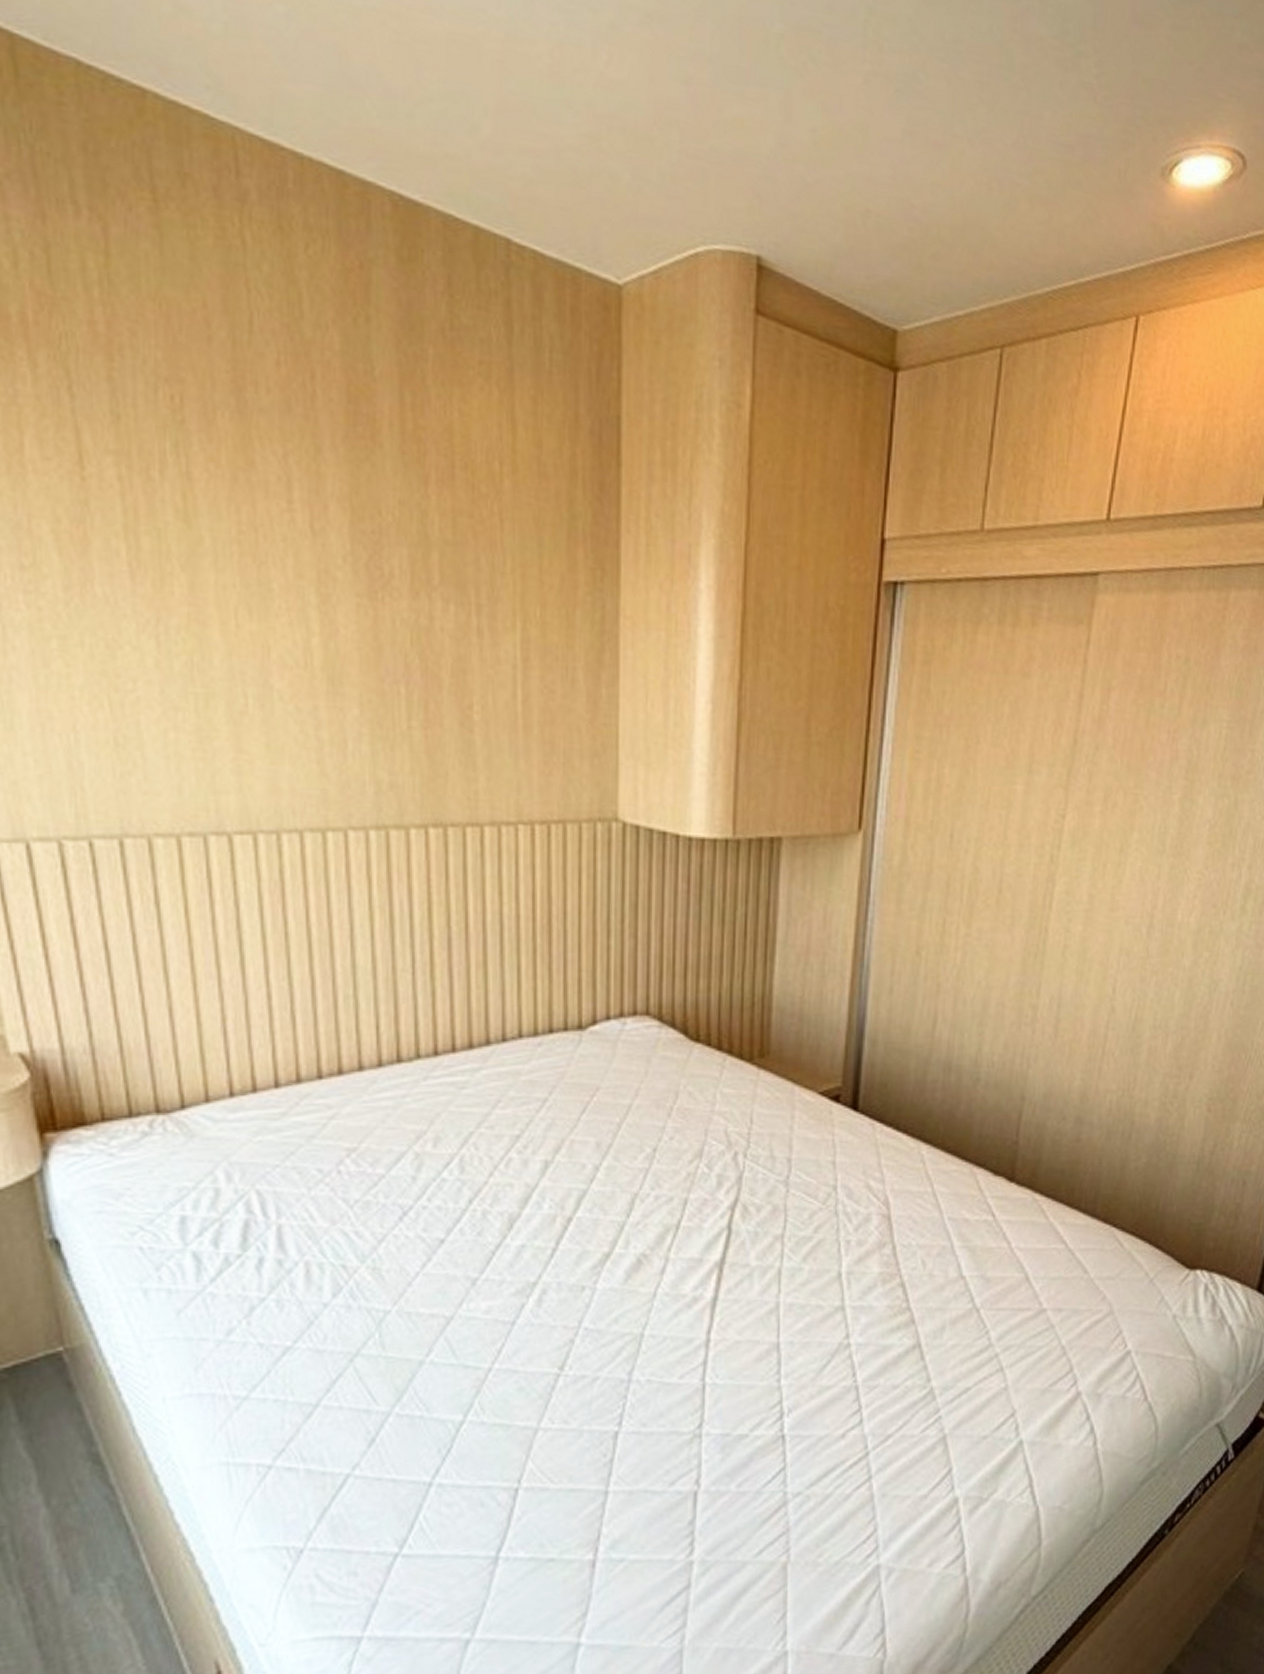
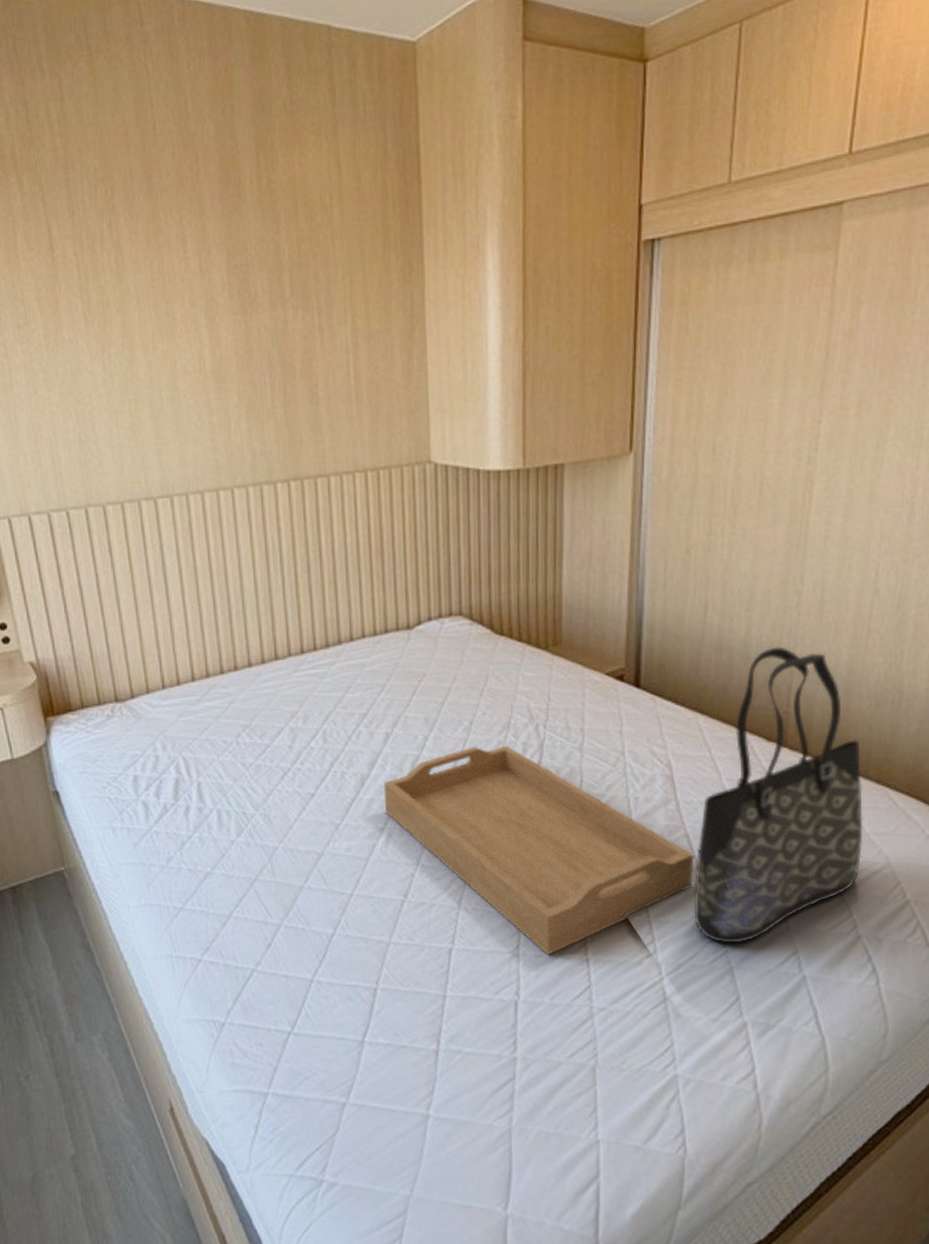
serving tray: none [538,1177,909,1434] -> present [383,745,694,956]
tote bag: none [906,1068,1090,1409] -> present [693,647,863,944]

